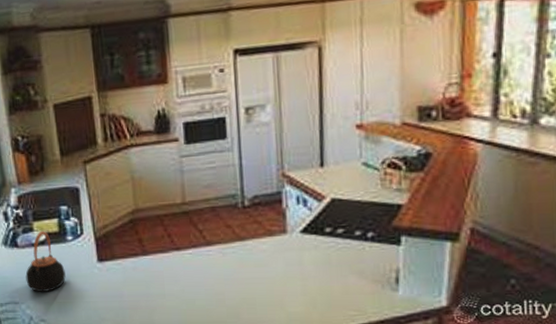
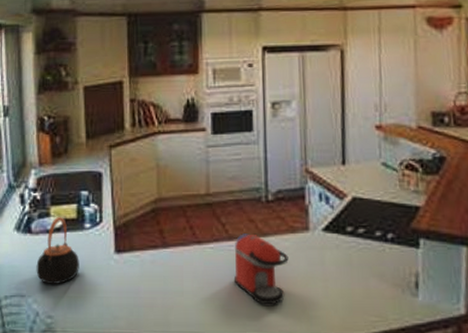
coffee maker: none [213,238,267,304] -> present [233,233,289,305]

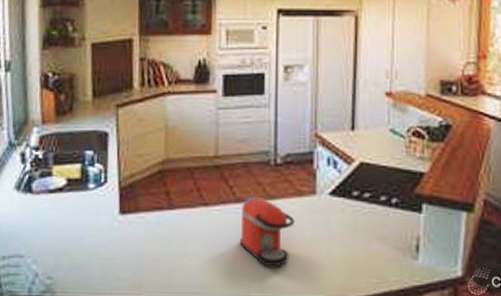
teapot: present [36,216,79,284] -> none [36,176,82,245]

